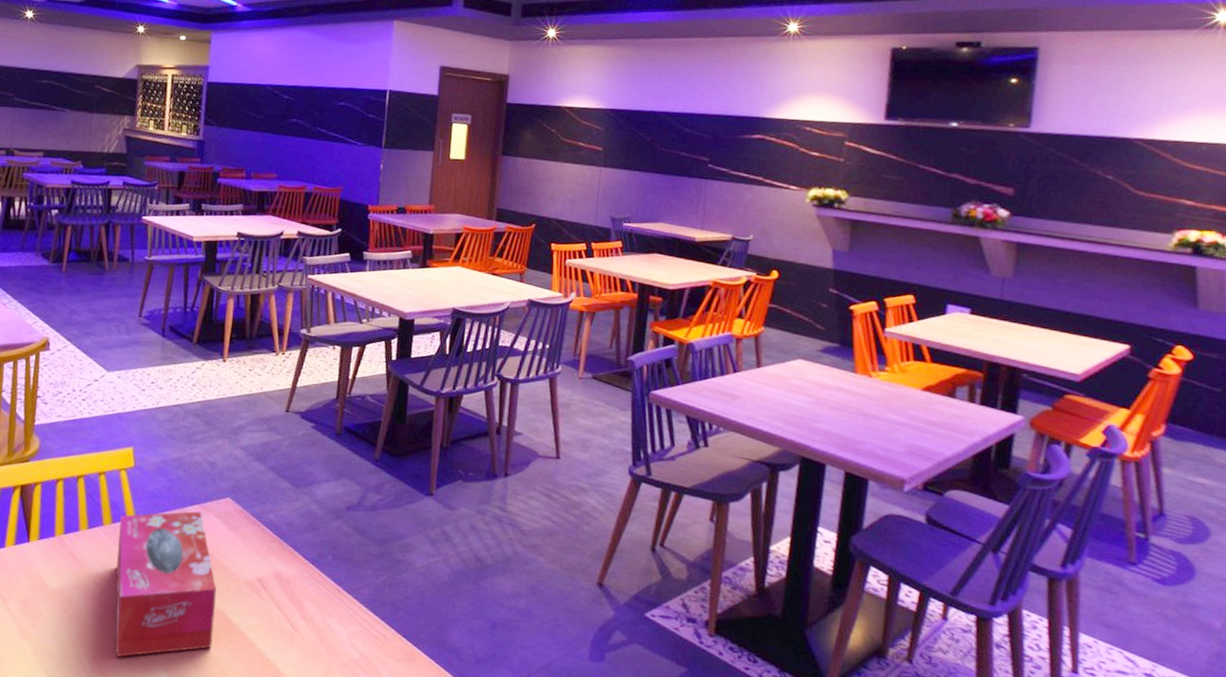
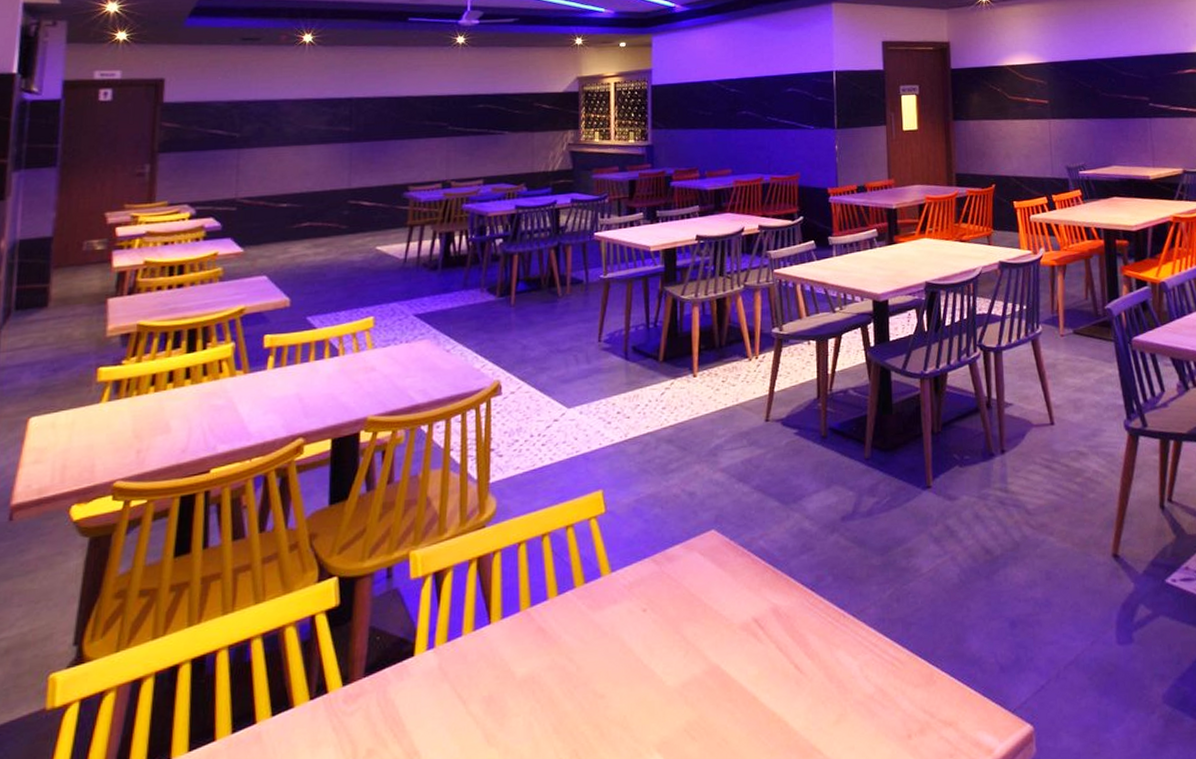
tissue box: present [114,511,217,658] -> none [593,552,710,747]

